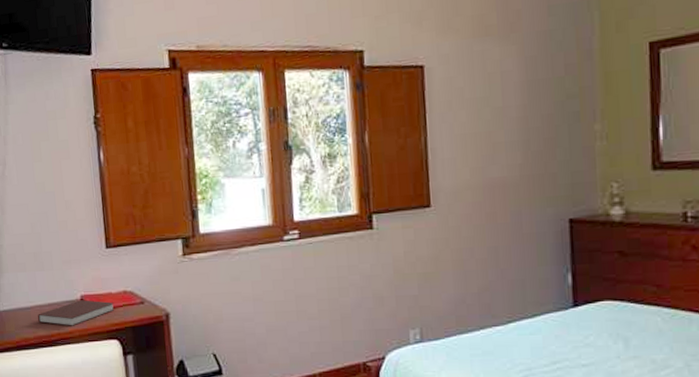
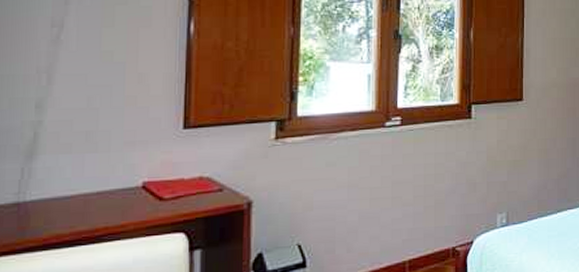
notebook: present [38,300,115,326] -> none [80,187,186,219]

